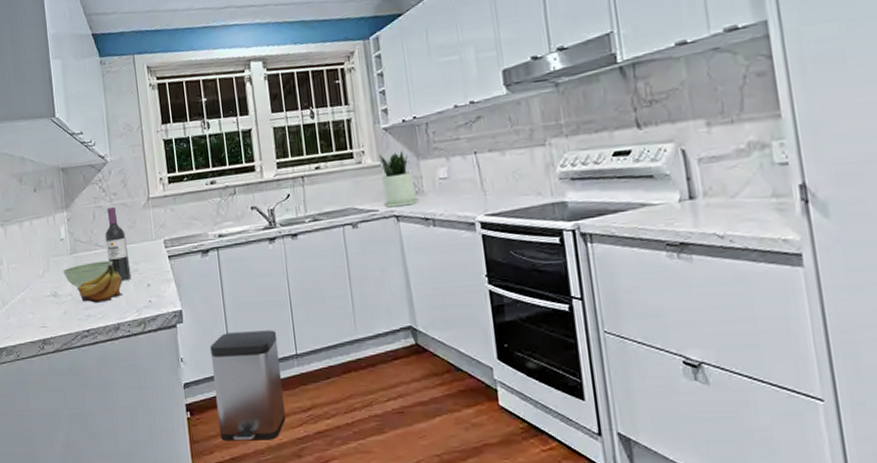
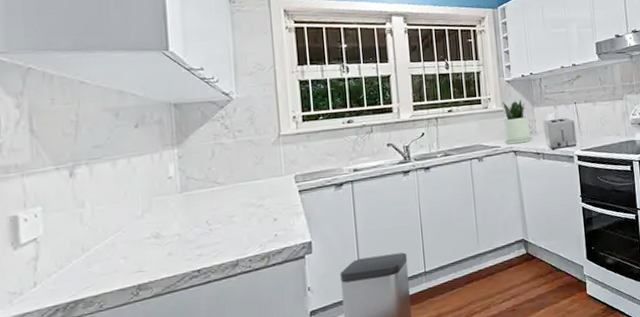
bowl: present [63,260,114,288] -> none [170,197,235,228]
fruit: present [77,264,123,304] -> none [187,201,245,242]
wine bottle: present [105,207,131,282] -> none [225,144,255,218]
toaster: none [431,172,480,215] -> present [543,117,577,150]

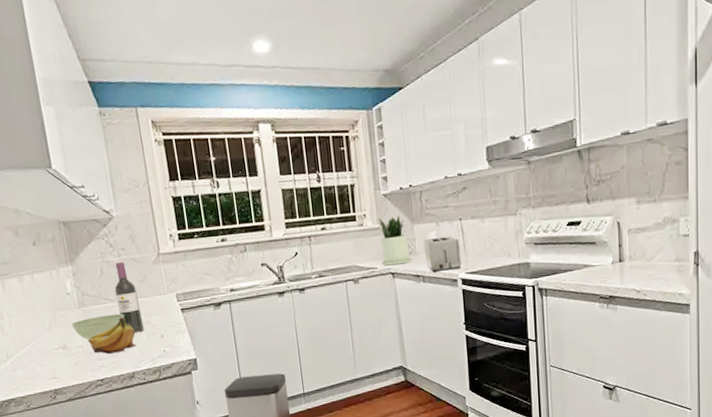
bowl: none [170,197,235,228] -> present [71,313,125,341]
fruit: none [187,201,245,242] -> present [87,317,137,355]
wine bottle: none [225,144,255,218] -> present [114,262,144,334]

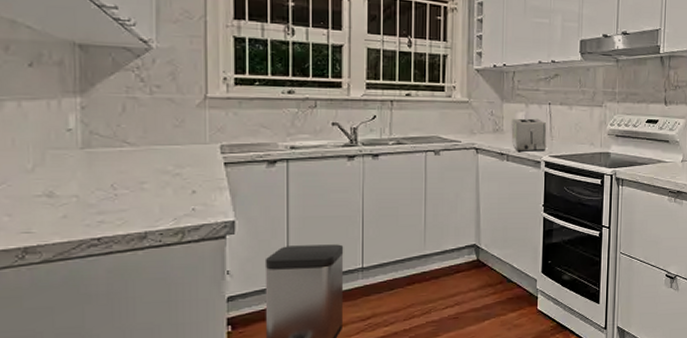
bowl: present [71,313,125,341] -> none [67,160,147,189]
fruit: present [87,317,137,355] -> none [87,165,158,209]
wine bottle: present [114,262,144,334] -> none [137,101,171,186]
planter: present [379,215,413,266] -> none [465,92,499,141]

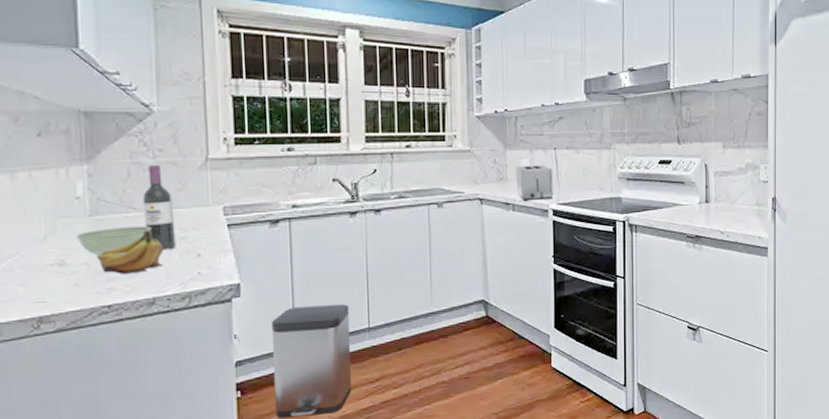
bowl: none [67,160,147,189] -> present [77,225,153,257]
fruit: none [87,165,158,209] -> present [96,230,164,275]
wine bottle: none [137,101,171,186] -> present [142,165,176,251]

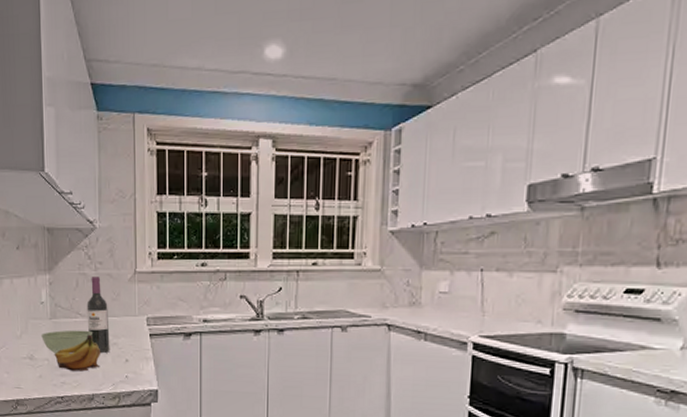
toaster: present [515,165,554,202] -> none [430,288,477,331]

